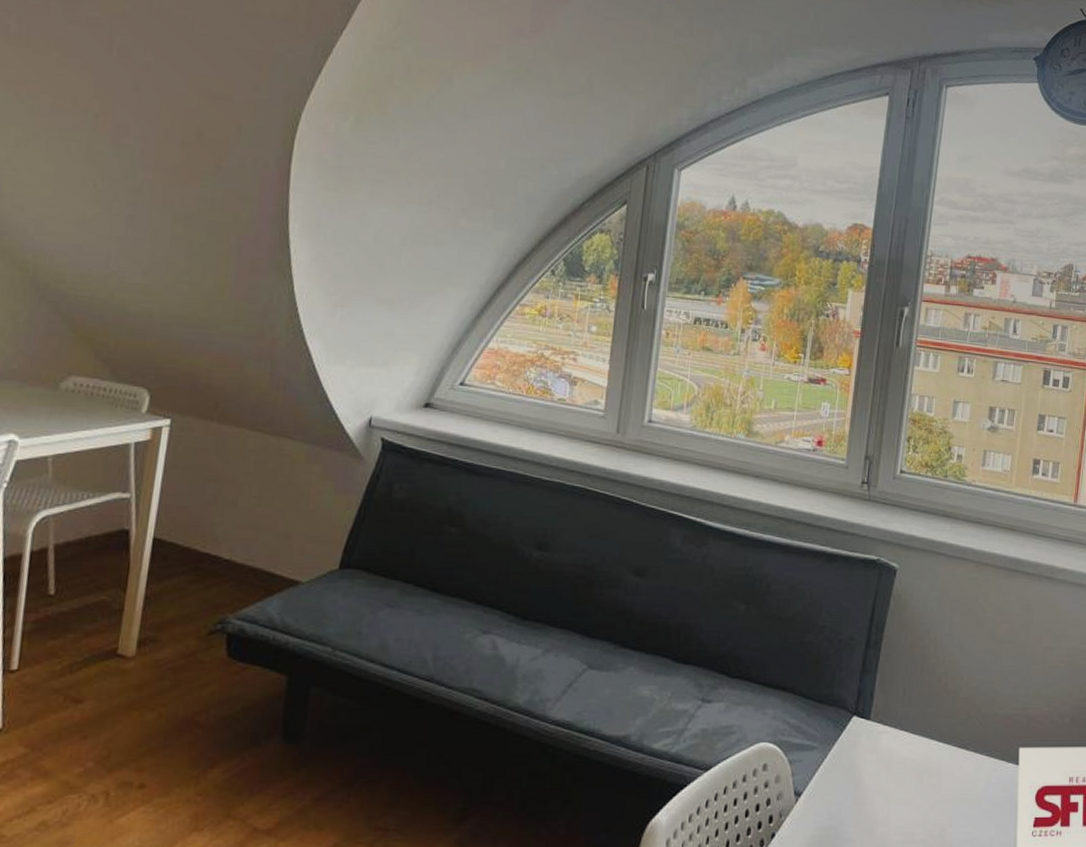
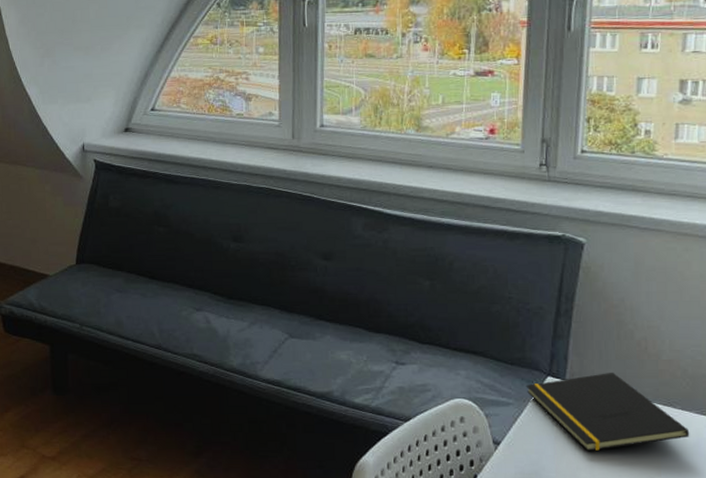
notepad: none [831,710,980,802] -> present [526,372,690,452]

